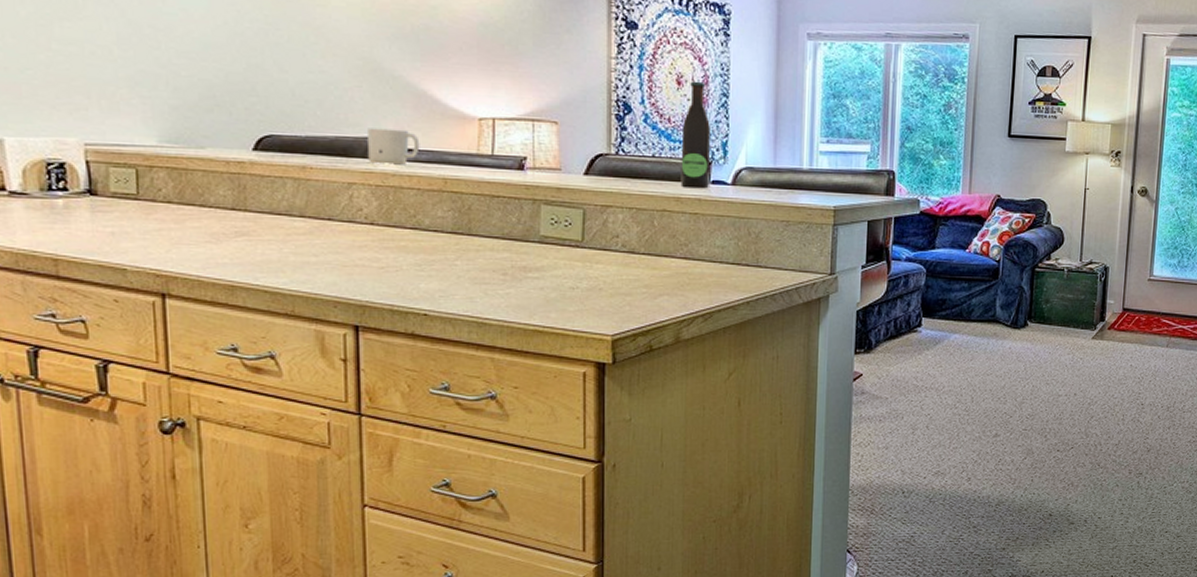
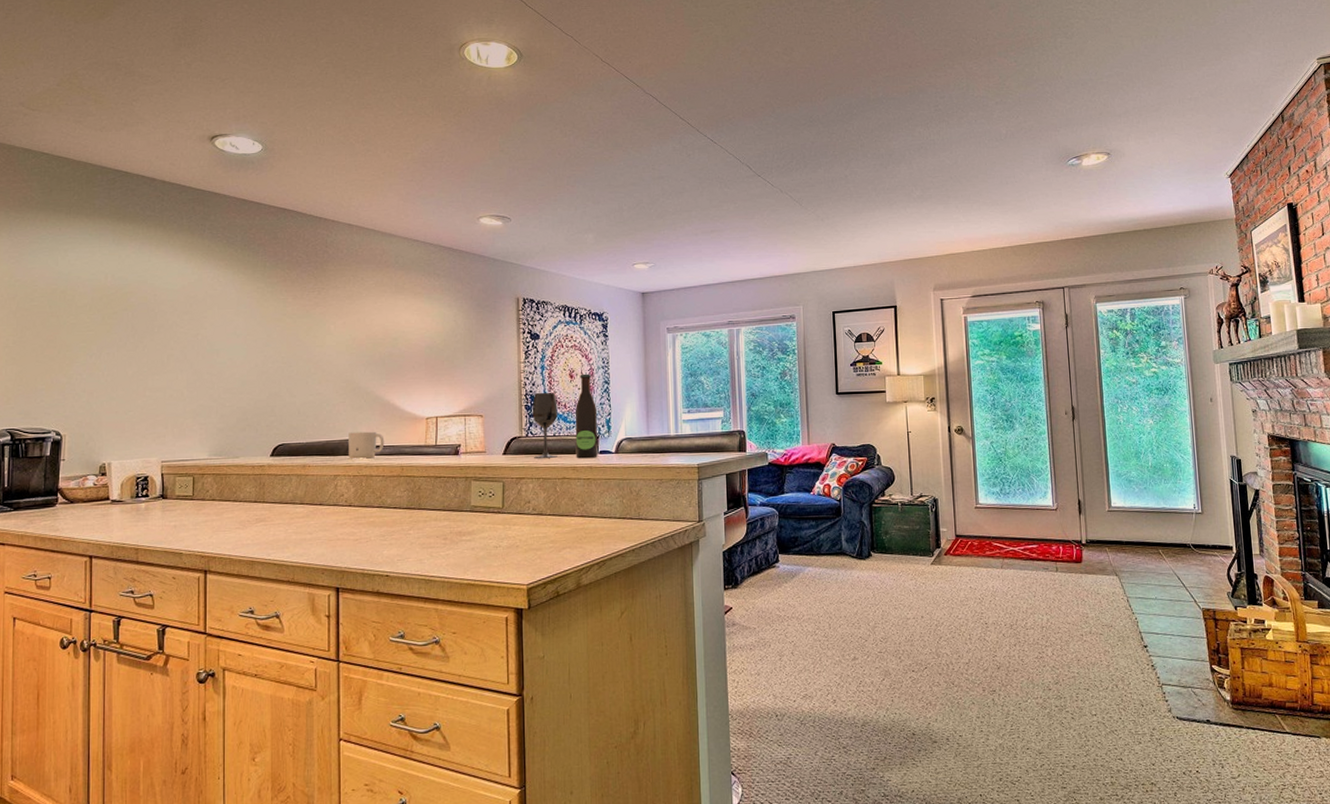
wine glass: none [625,99,659,185] -> present [532,392,558,459]

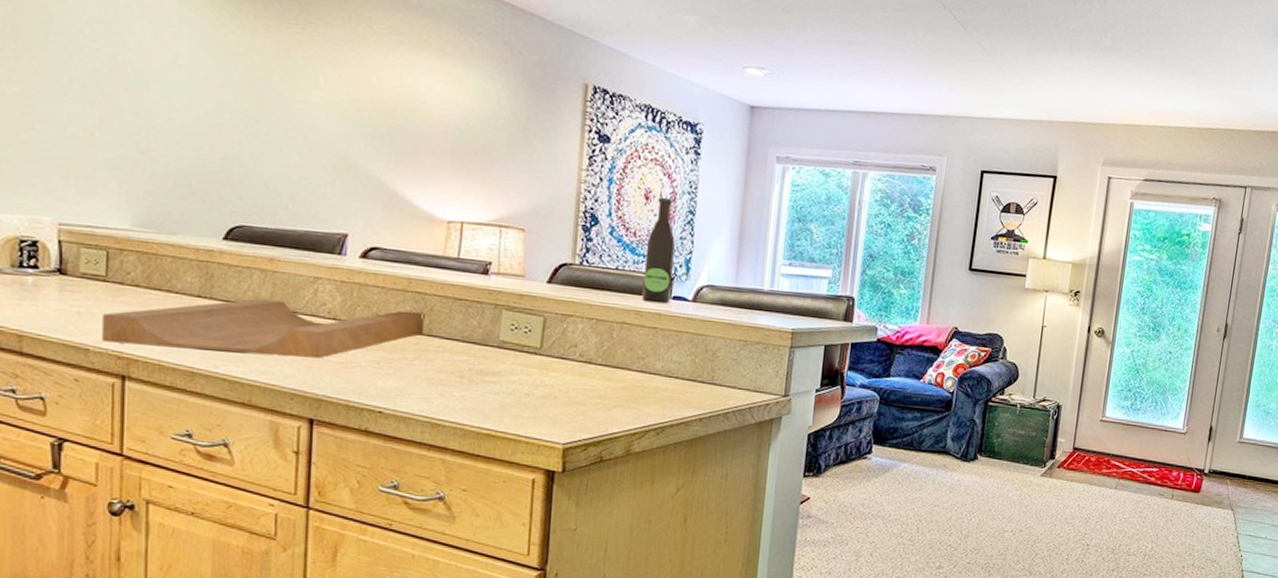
cutting board: none [191,491,415,546] -> present [102,298,425,358]
mug: present [348,431,385,459] -> none [336,224,388,263]
wine glass: present [532,392,558,459] -> none [588,211,625,298]

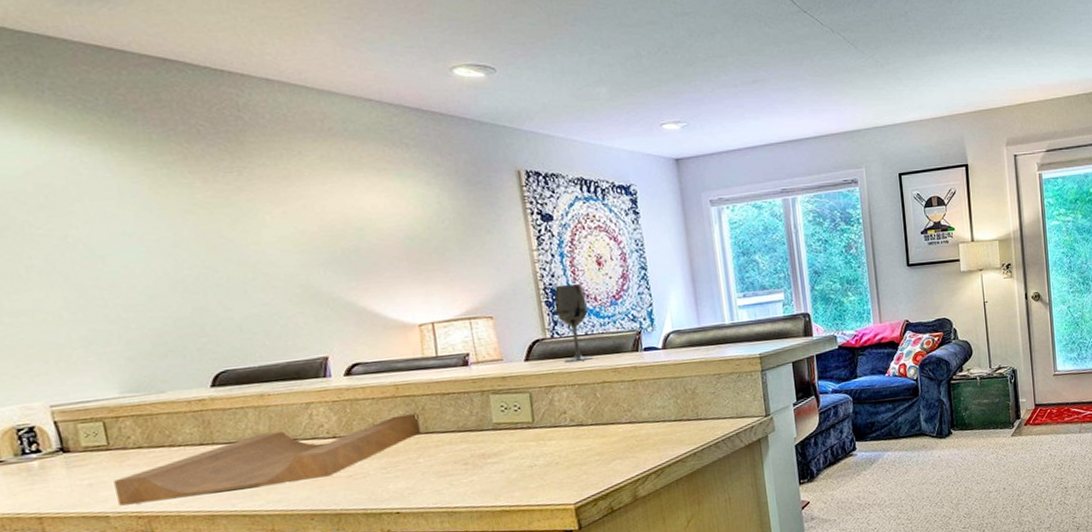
wine glass: none [588,211,625,298] -> present [554,283,593,364]
bottle: present [641,196,676,304] -> none [608,259,642,359]

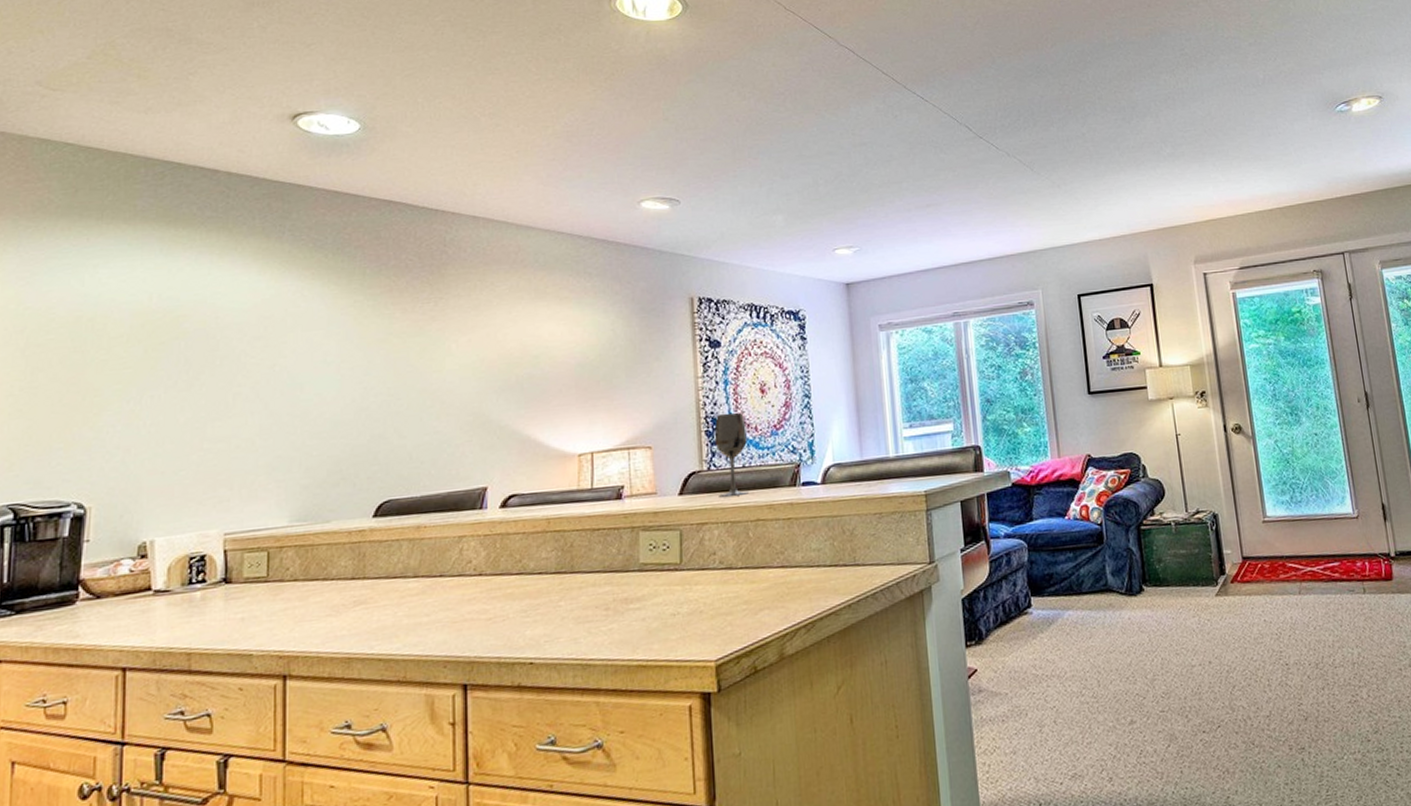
cutting board: present [114,413,421,506] -> none [264,550,566,644]

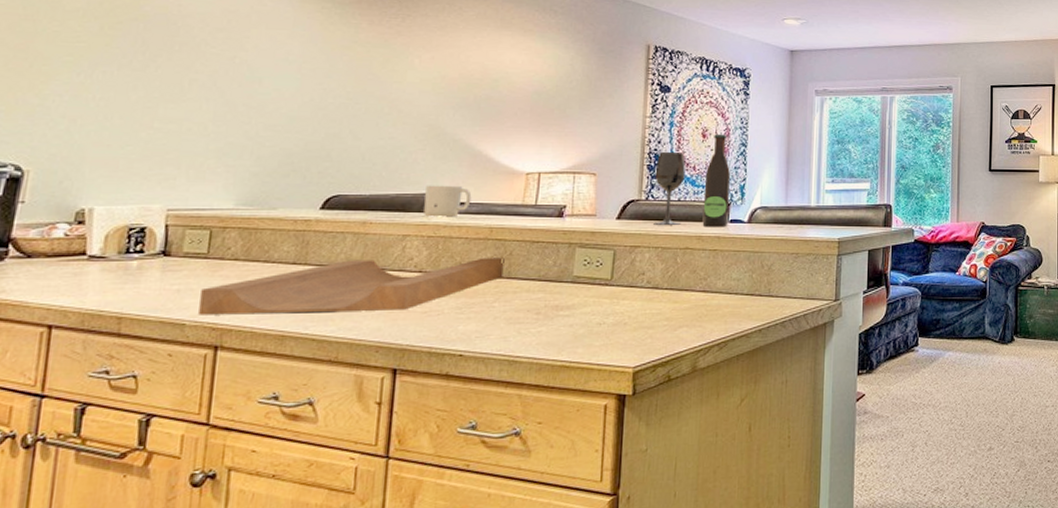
cutting board: none [264,550,566,644] -> present [198,257,505,315]
mug: none [477,476,525,514] -> present [424,185,472,217]
bottle: none [768,386,800,494] -> present [702,134,731,228]

